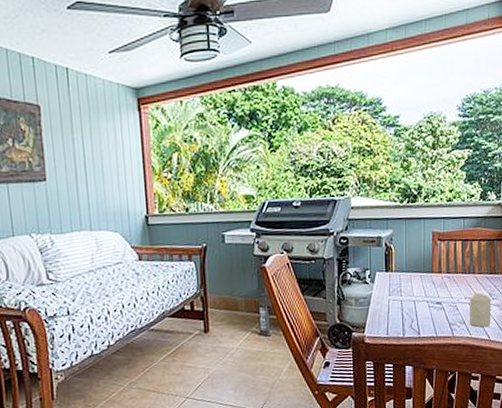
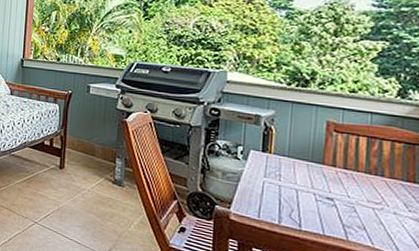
candle: present [470,292,492,327] -> none [372,198,407,242]

